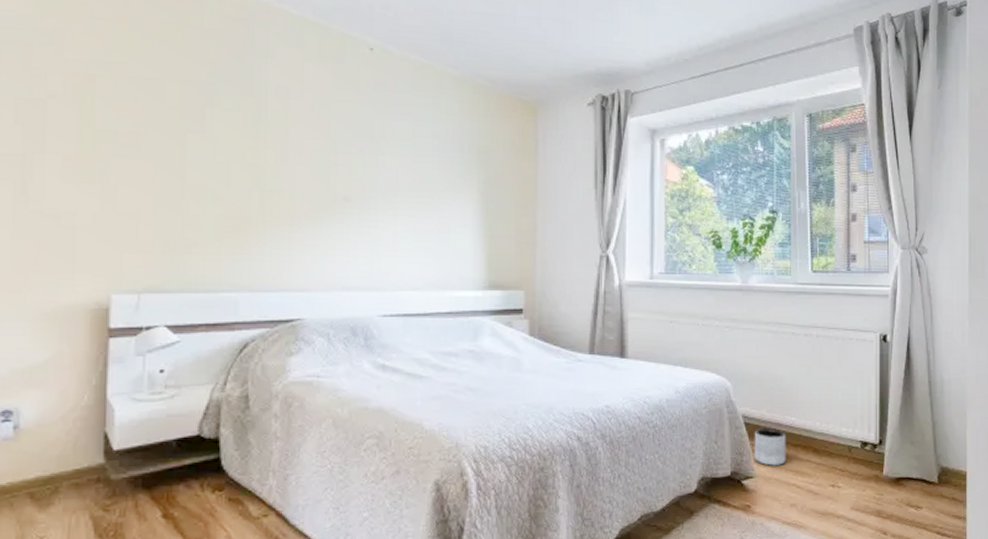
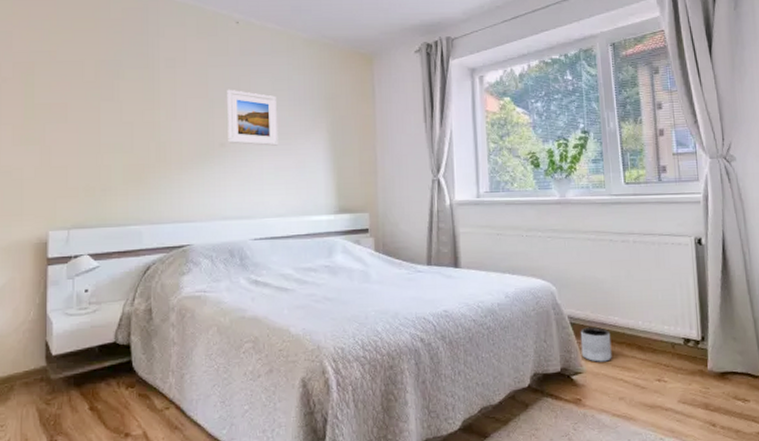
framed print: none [354,130,419,205] -> present [227,89,279,146]

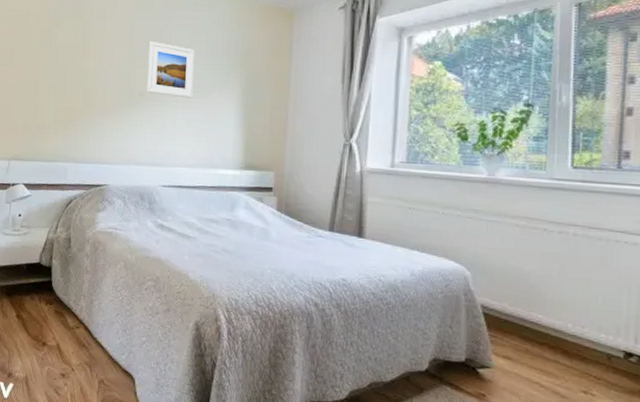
planter: present [580,327,612,362] -> none [492,320,531,361]

